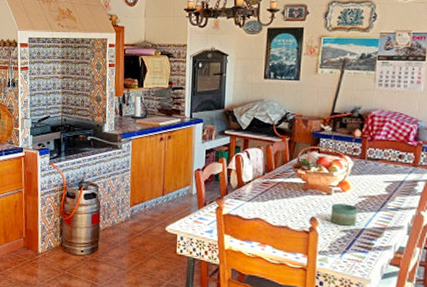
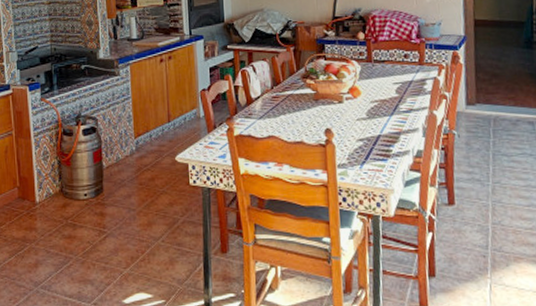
candle: present [330,203,358,226] -> none [344,111,372,134]

